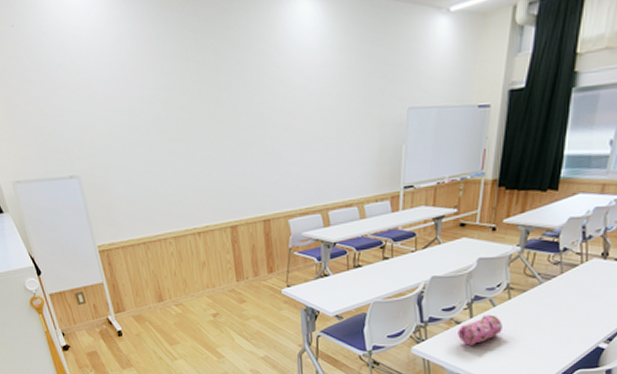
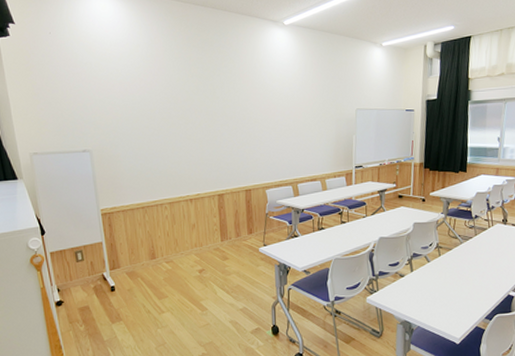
pencil case: present [458,314,502,346] -> none [402,269,436,295]

